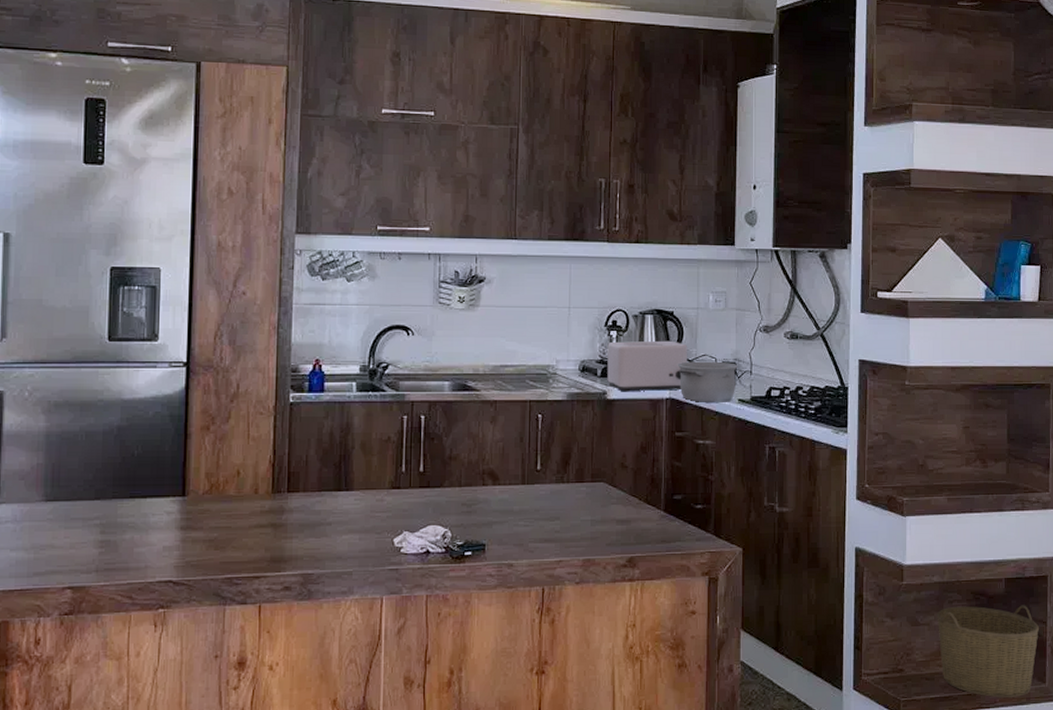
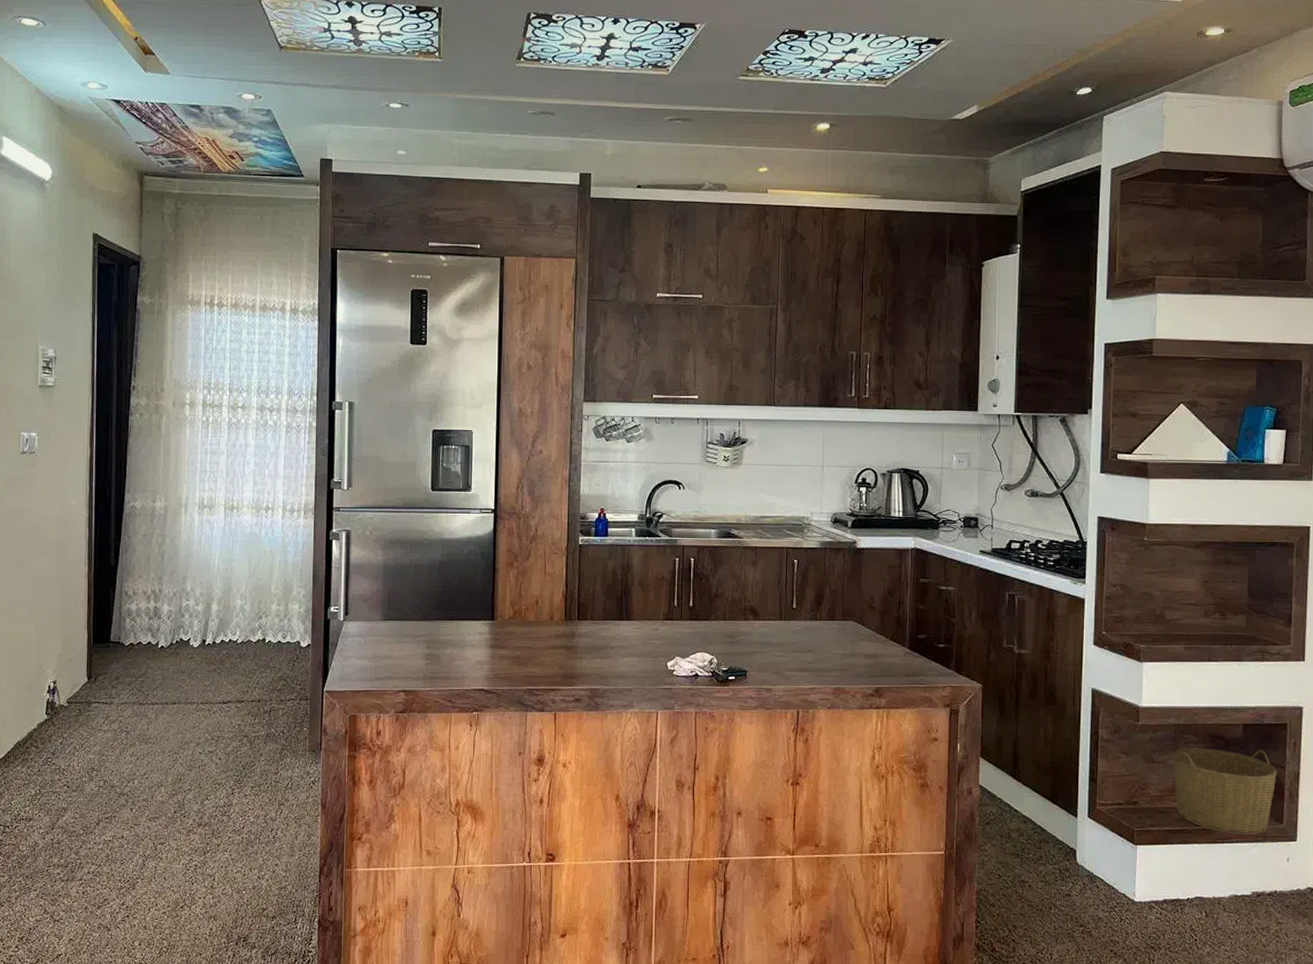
toaster: present [607,340,688,392] -> none [857,496,933,542]
cooking pot: present [677,361,738,402] -> none [922,515,980,553]

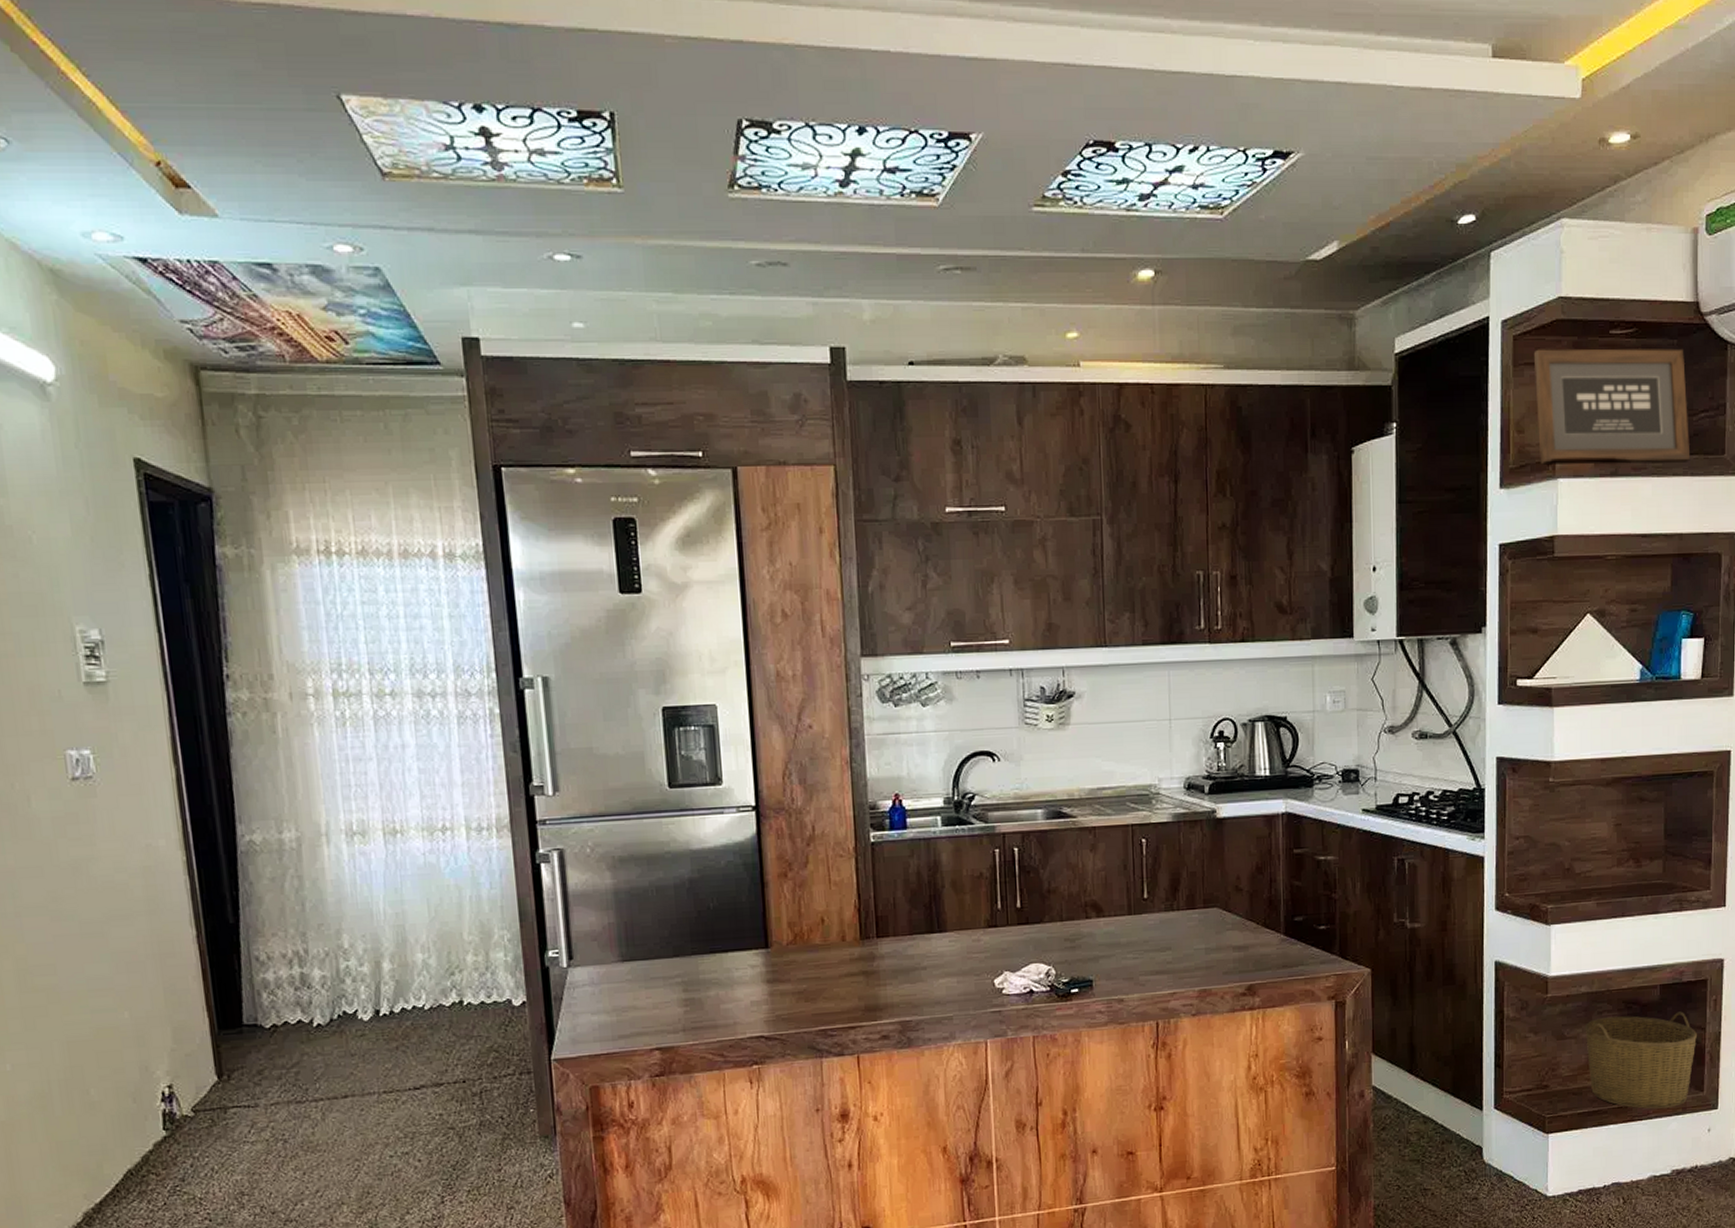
picture frame: none [1138,191,1275,285] -> present [1533,348,1691,465]

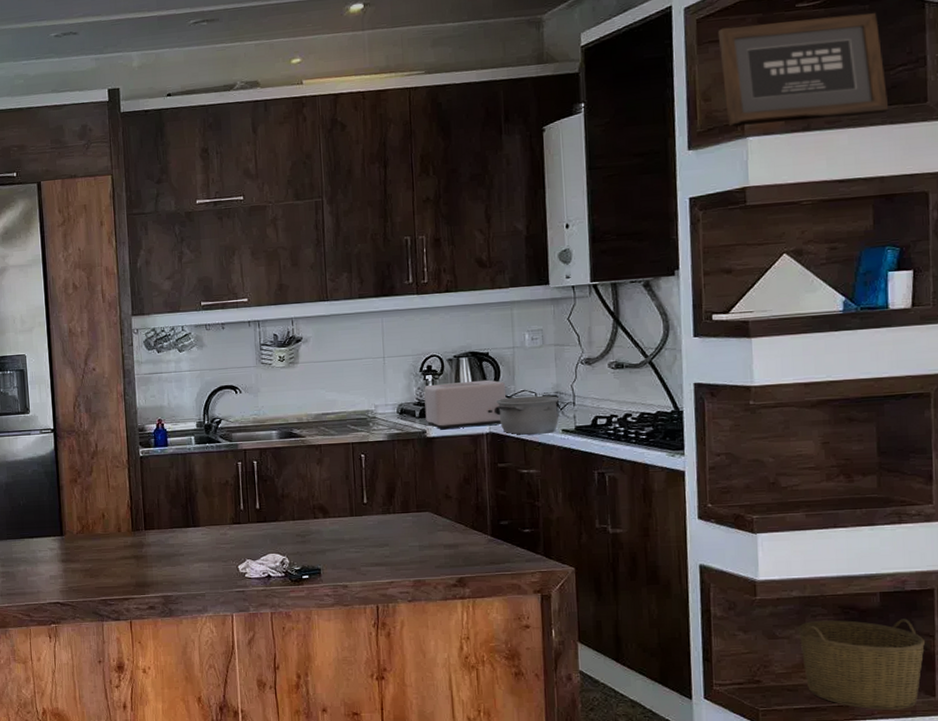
toaster: none [1214,749,1305,809] -> present [424,379,507,430]
cooking pot: none [1293,769,1361,815] -> present [495,395,560,435]

